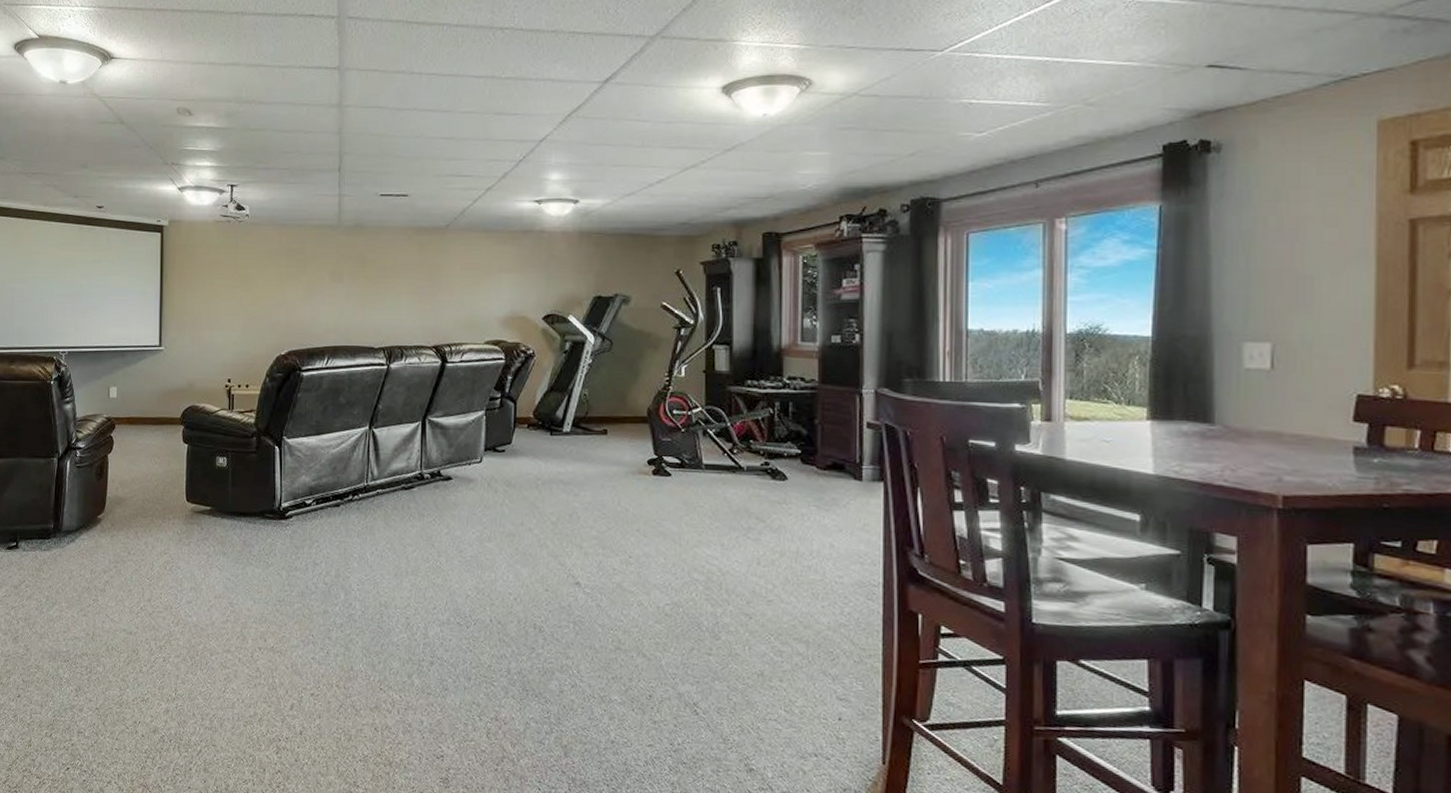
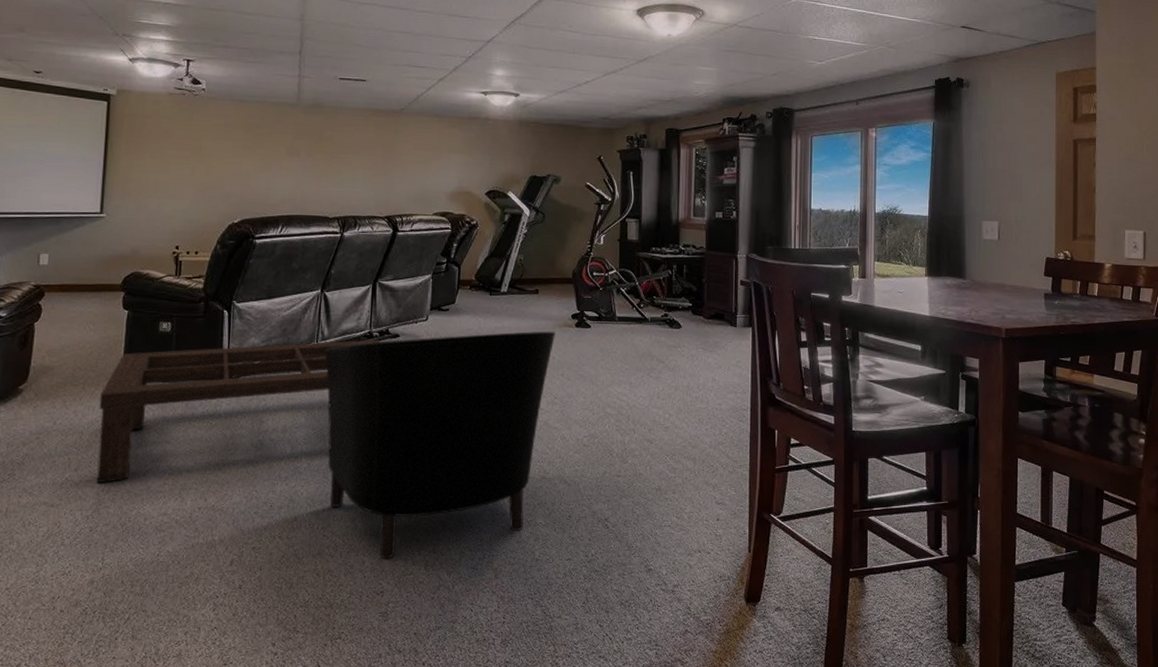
coffee table: none [166,481,432,615] -> present [96,339,381,484]
armchair: none [375,478,628,722] -> present [324,331,555,559]

